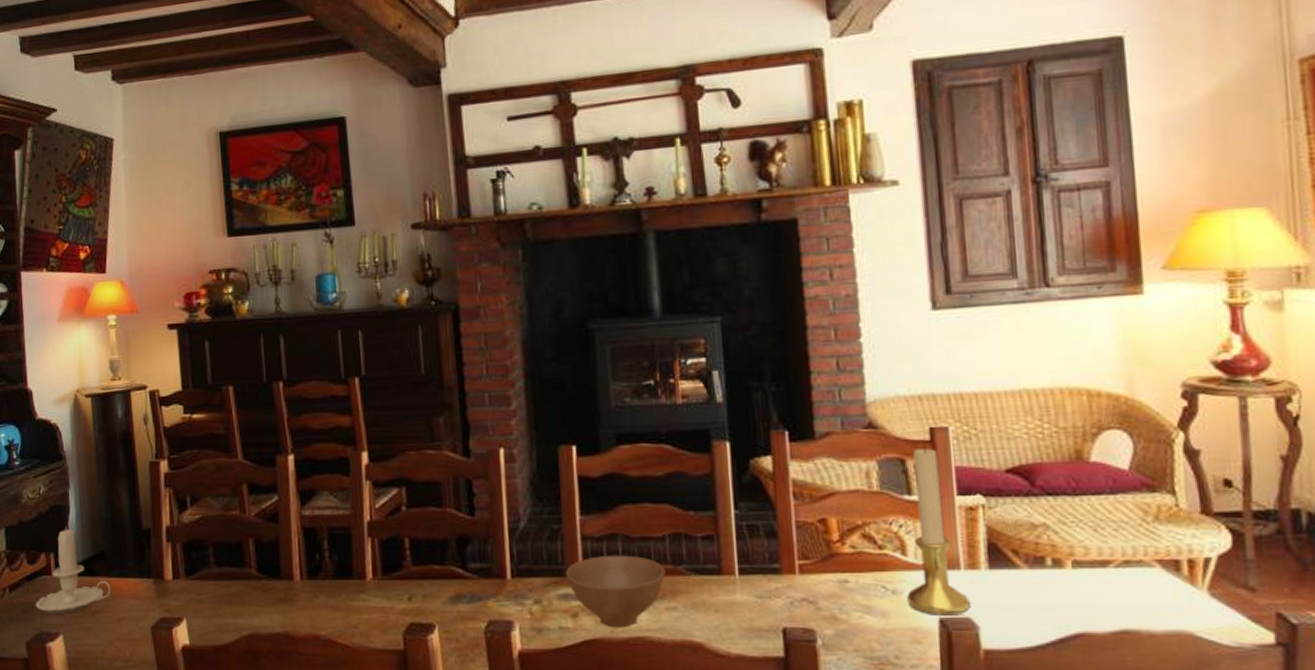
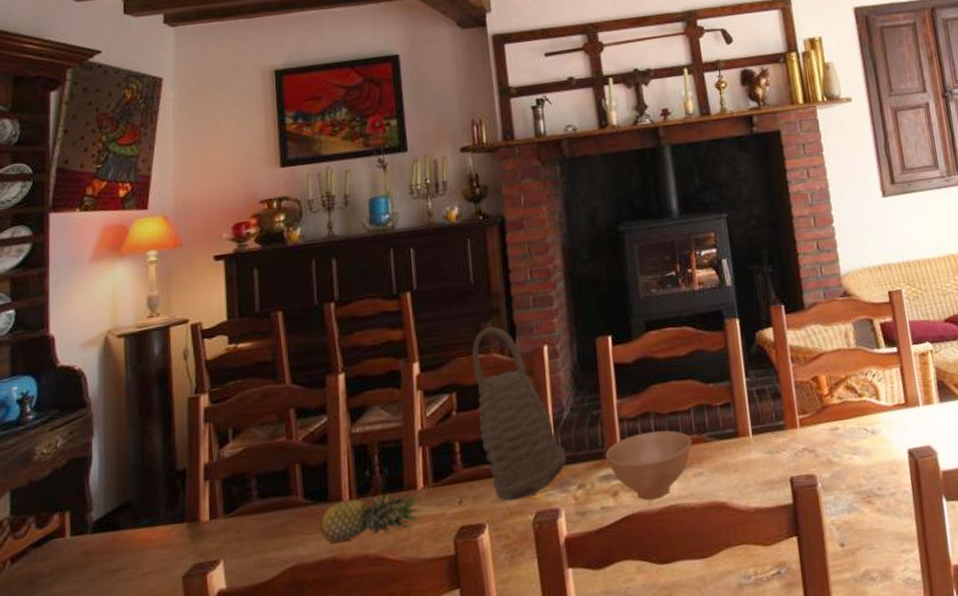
candle: present [35,526,111,615] -> none [43,479,137,582]
fruit: none [273,579,370,621] -> present [320,489,421,543]
basket: none [422,421,523,604] -> present [472,326,567,499]
candle holder: present [907,444,970,616] -> none [878,305,930,448]

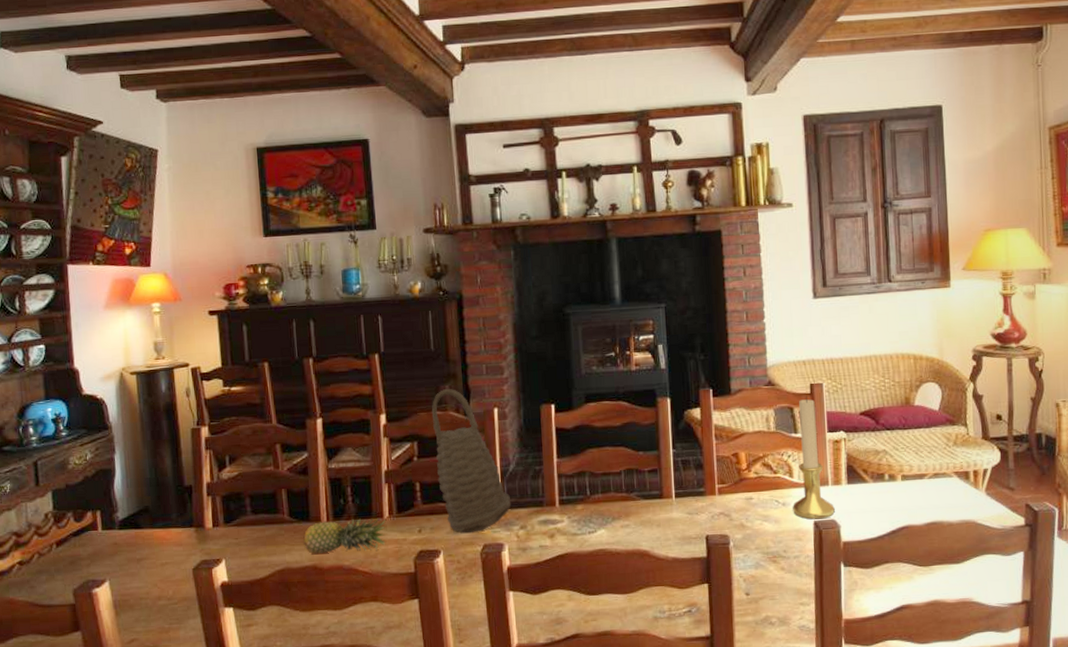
bowl: present [605,430,692,501] -> none [545,487,621,544]
candle holder: none [878,305,930,448] -> present [793,396,835,520]

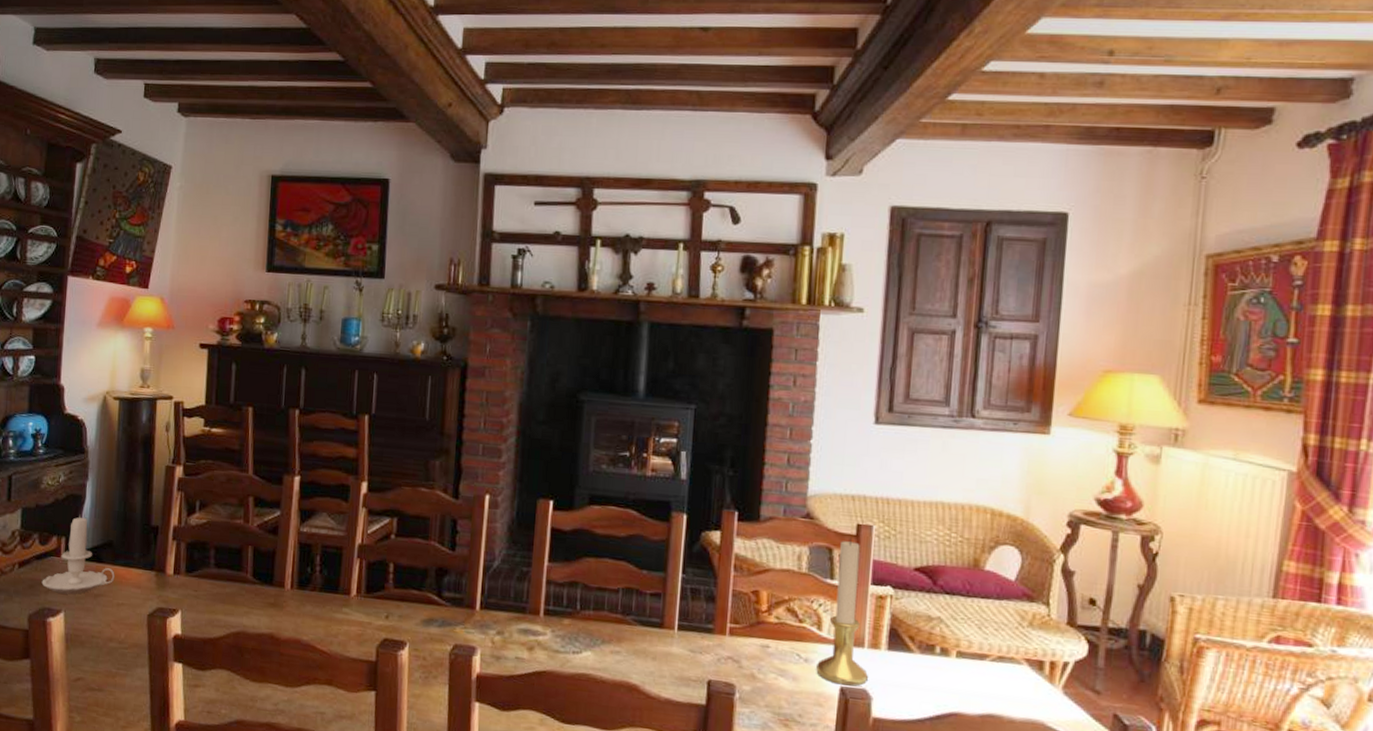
candle: none [82,487,155,564] -> present [41,514,115,595]
fruit: present [303,517,387,554] -> none [263,588,353,631]
basket: present [431,388,512,533] -> none [414,464,491,629]

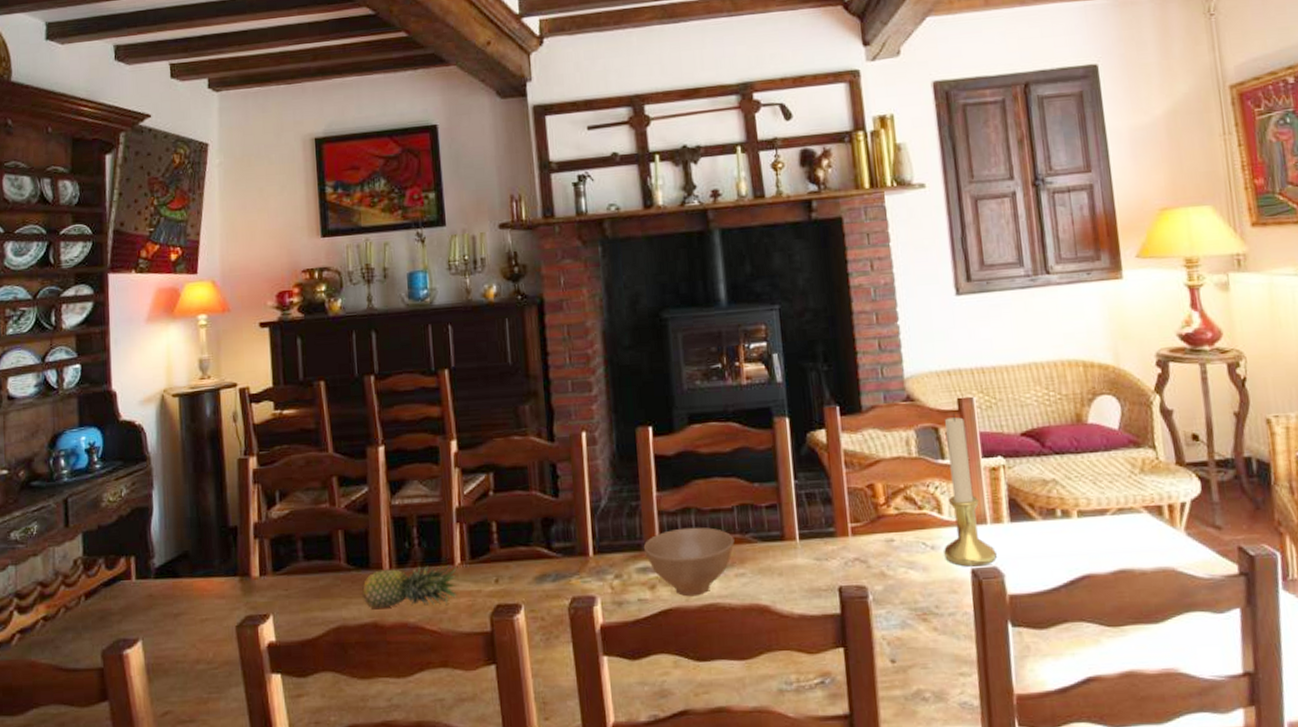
candle: present [41,514,115,595] -> none [113,528,195,620]
fruit: none [263,588,353,631] -> present [362,564,458,608]
bowl: none [527,599,615,665] -> present [643,527,735,597]

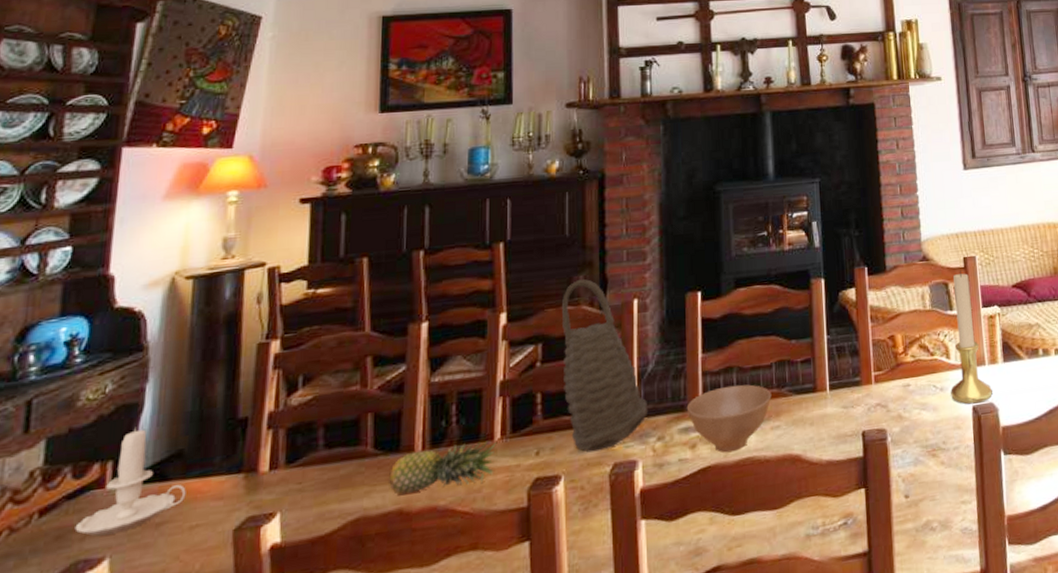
candle: none [113,528,195,620] -> present [75,427,186,537]
basket: none [509,408,604,583] -> present [561,278,649,451]

